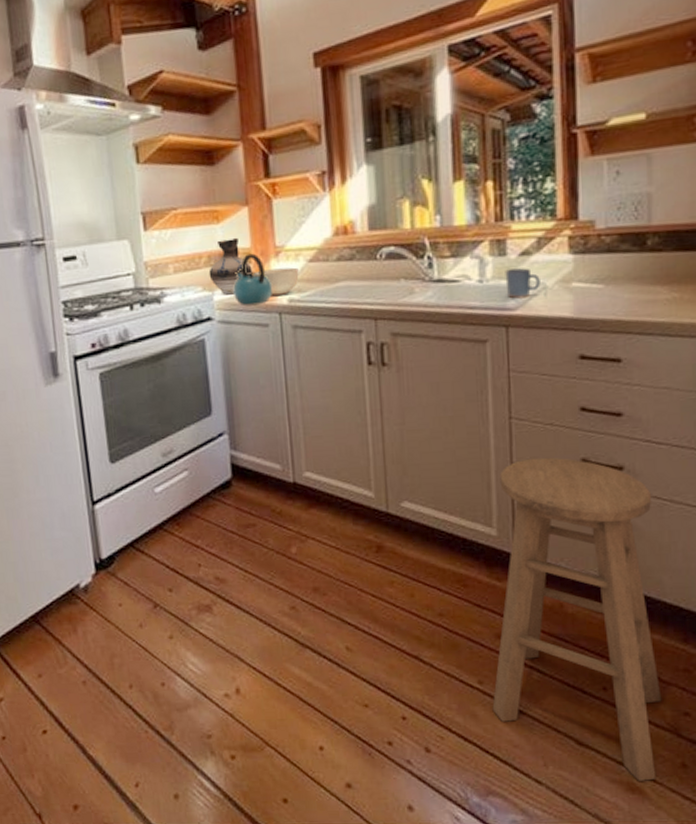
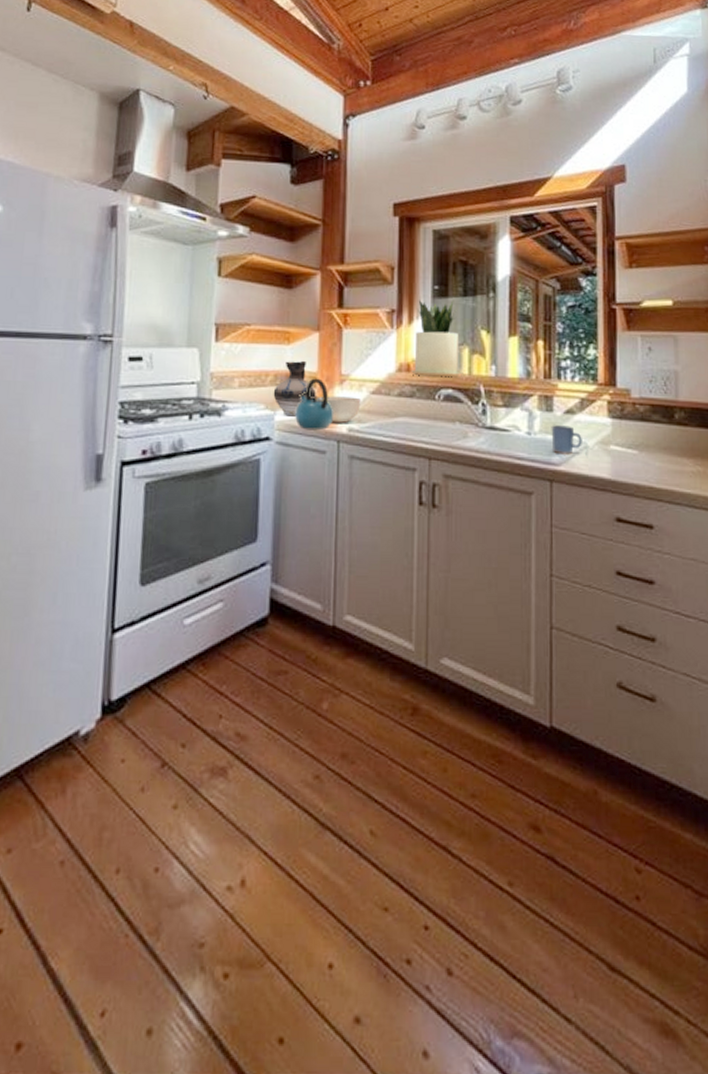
planter: none [347,151,404,238] -> present [410,300,462,378]
bar stool: present [492,457,662,781] -> none [522,621,695,1021]

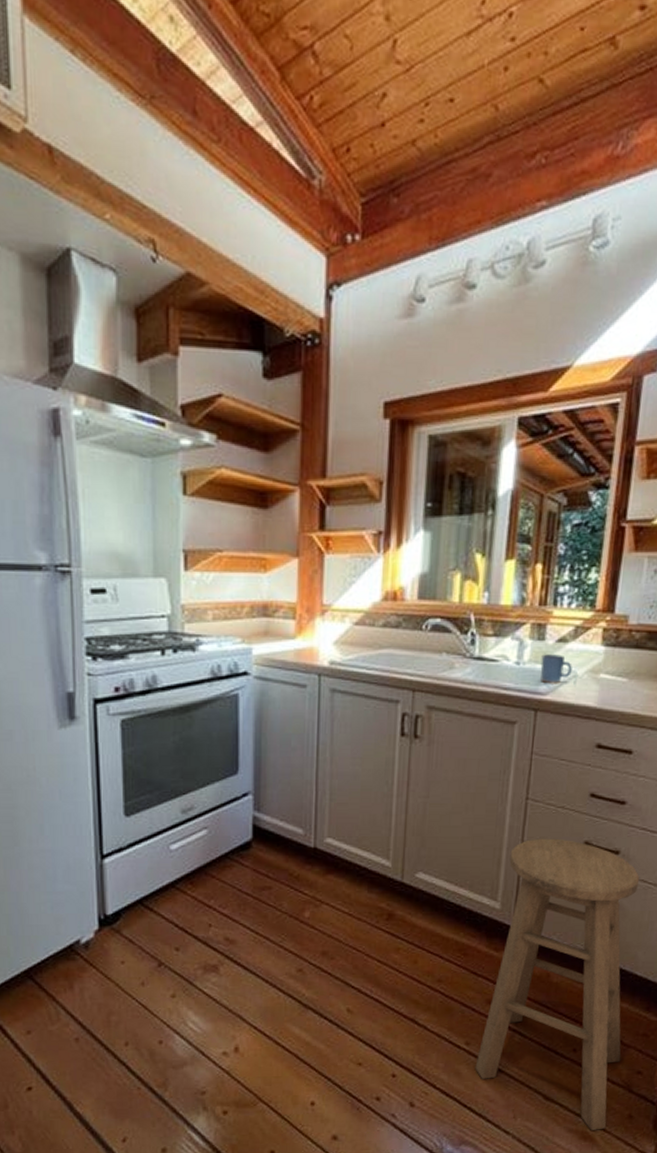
ceramic jug: present [273,360,316,417] -> none [250,589,296,650]
kettle: present [295,378,334,431] -> none [274,609,315,664]
bowl: present [318,396,361,423] -> none [297,628,343,656]
planter: present [410,300,462,378] -> none [396,519,452,606]
bar stool: none [522,621,695,1021] -> present [475,838,640,1130]

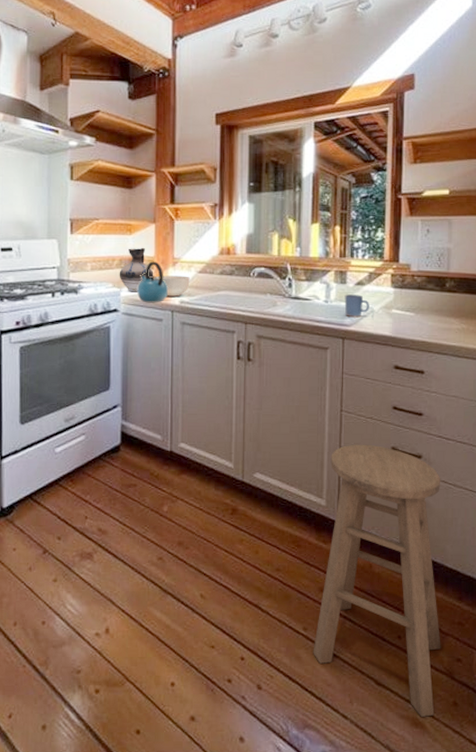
ceramic jug: none [250,589,296,650] -> present [119,247,154,293]
kettle: none [274,609,315,664] -> present [137,261,169,303]
bowl: none [297,628,343,656] -> present [155,275,190,297]

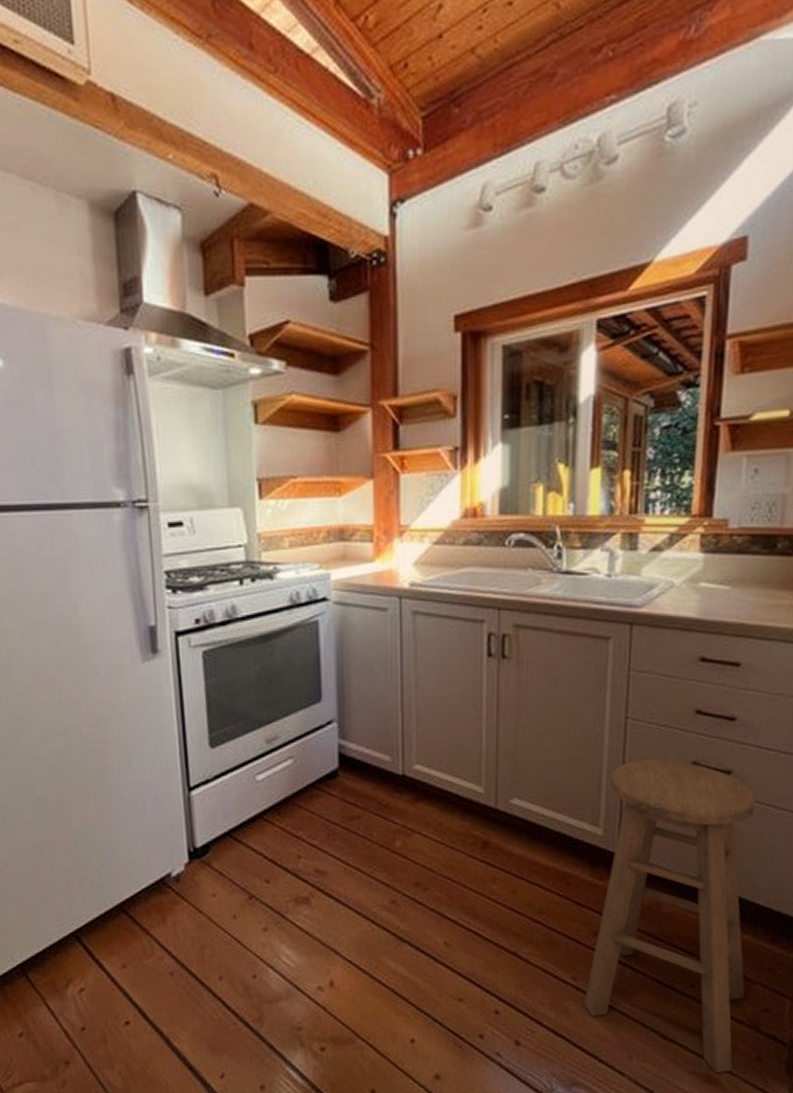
ceramic jug: present [119,247,154,293] -> none [327,512,374,575]
kettle: present [137,261,169,303] -> none [352,531,395,588]
bowl: present [155,275,190,297] -> none [375,549,423,578]
mug: present [344,294,369,318] -> none [634,564,669,596]

